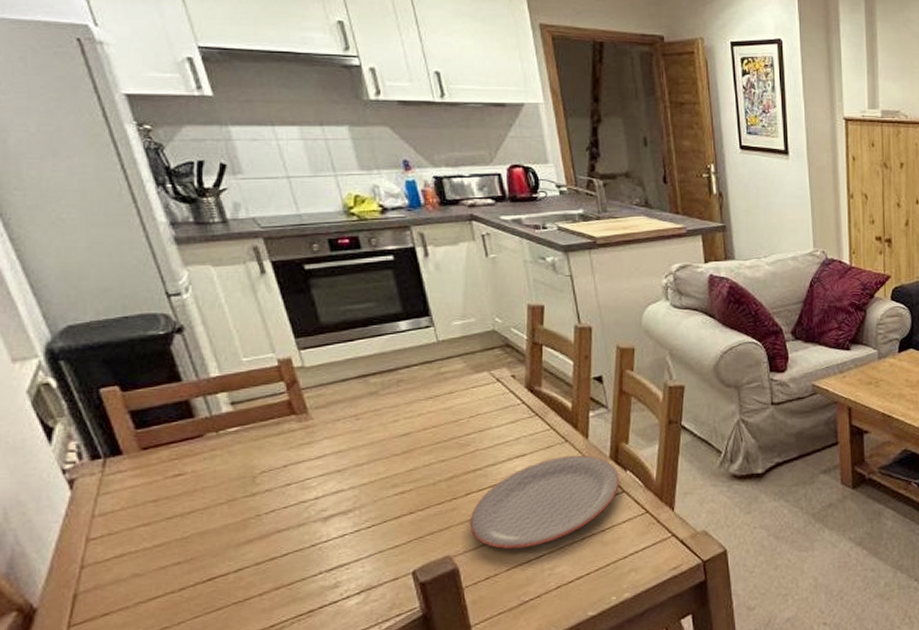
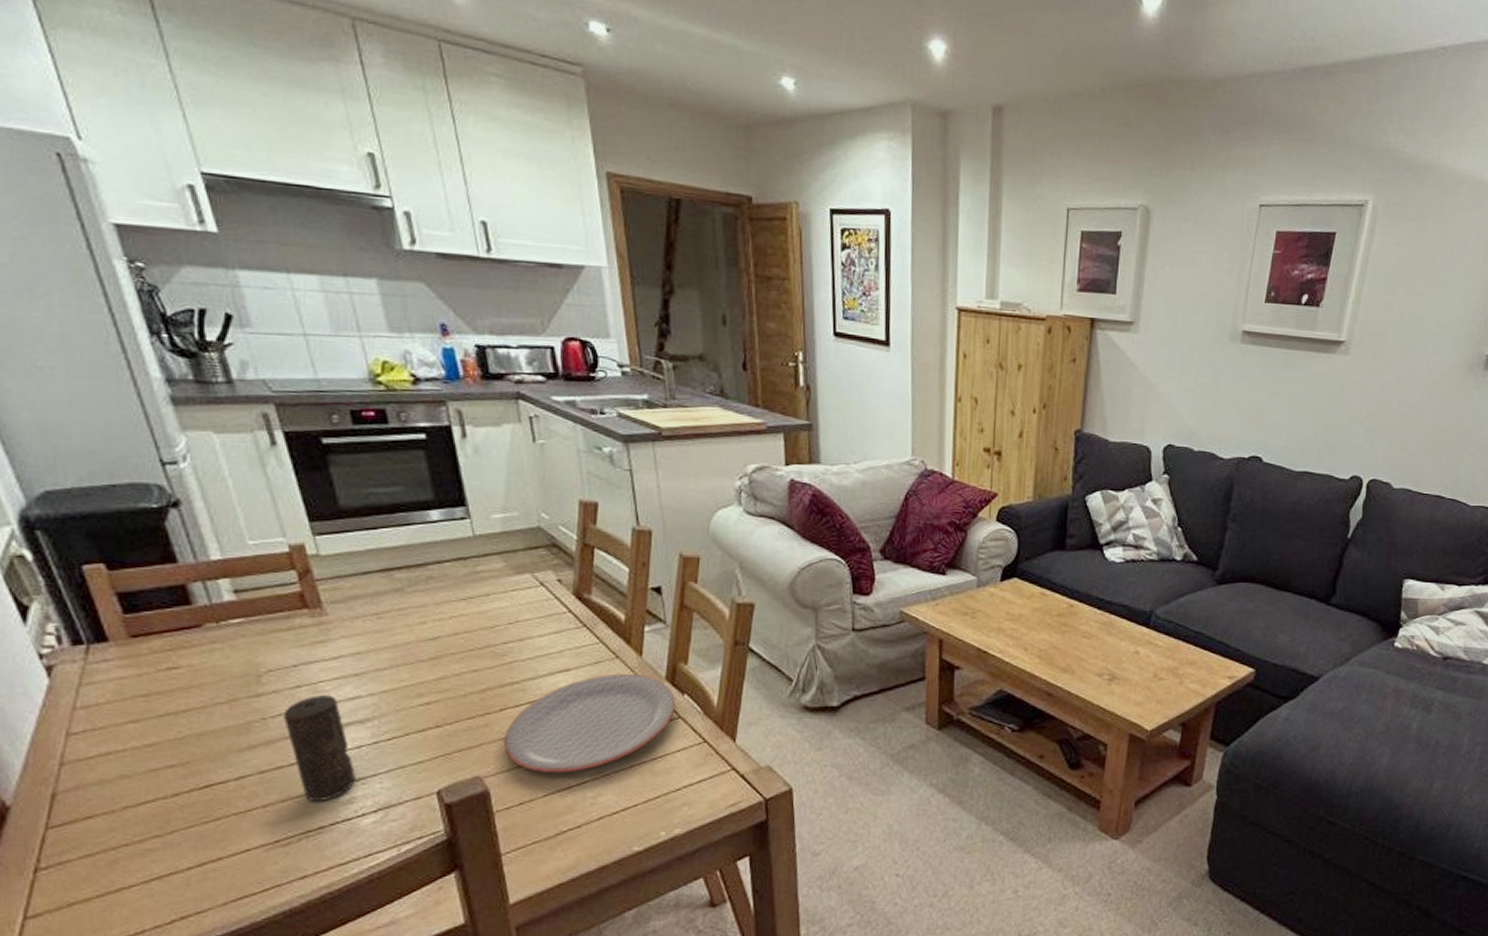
candle: none [276,491,340,587] -> present [284,695,356,801]

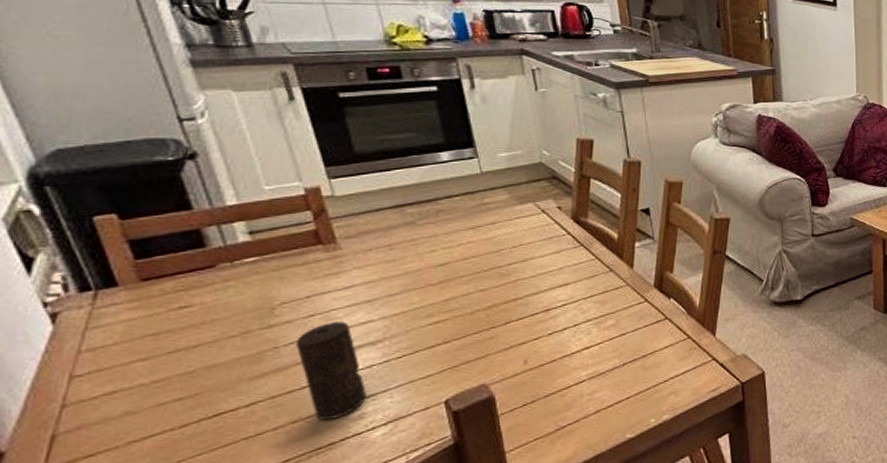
plate: present [503,673,677,774] -> none [508,283,664,376]

